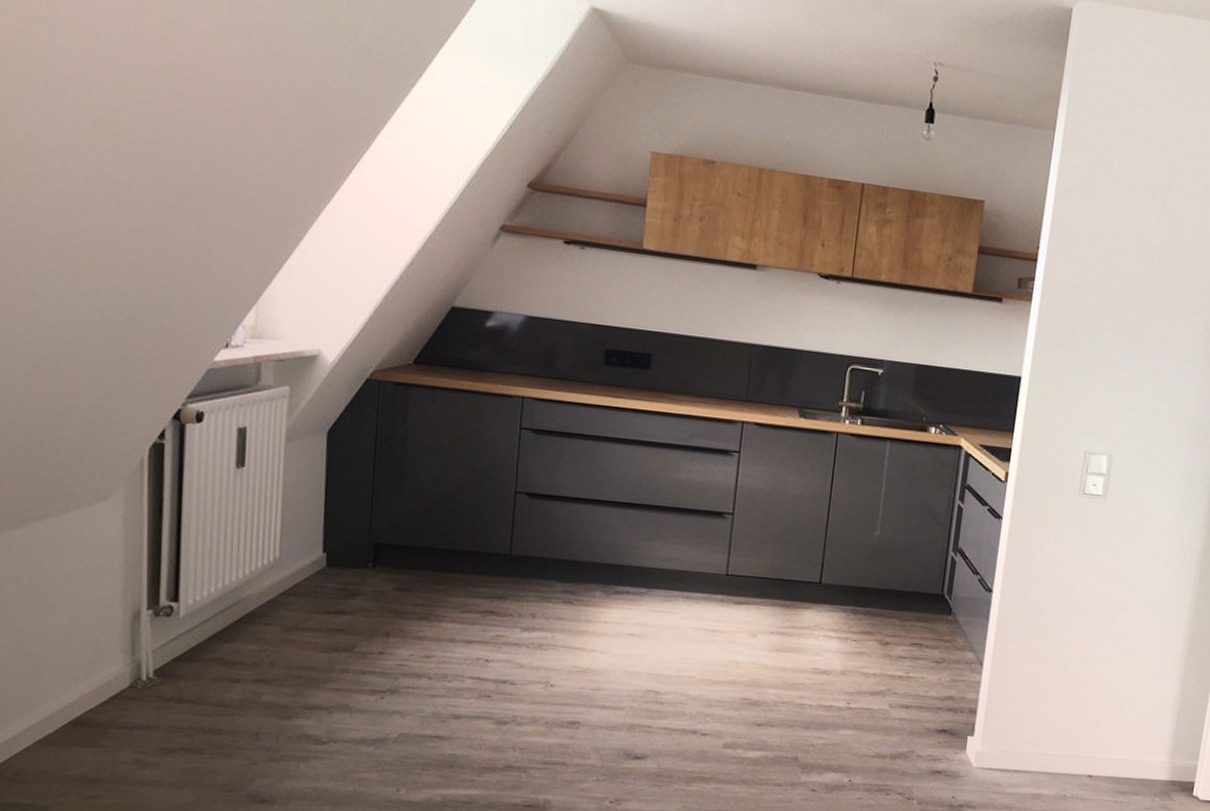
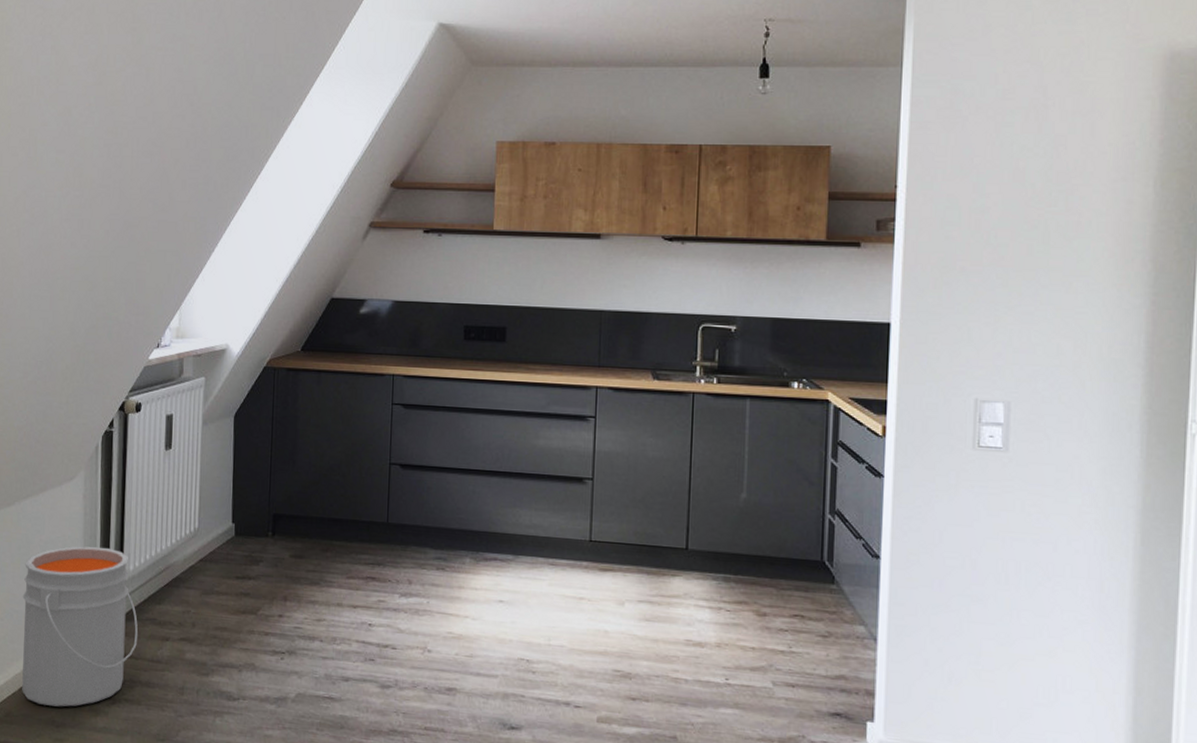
bucket: none [37,577,200,761] -> present [22,546,139,707]

